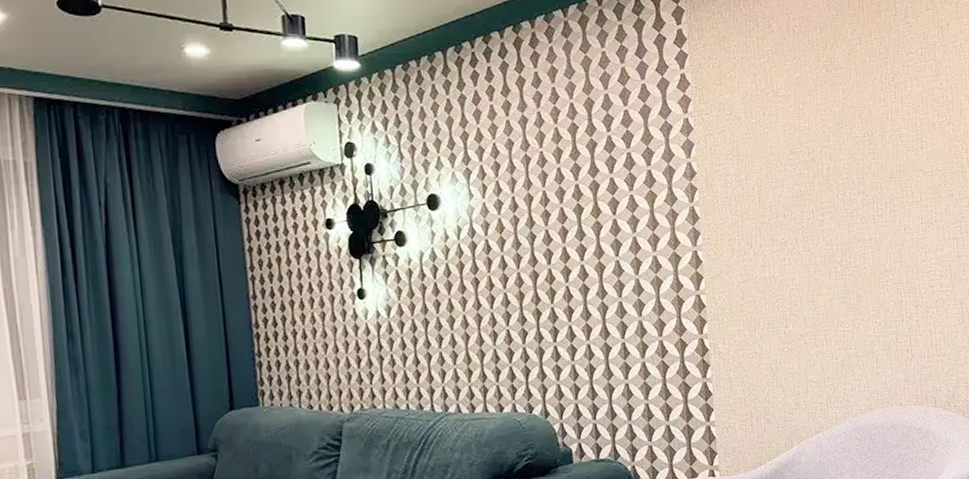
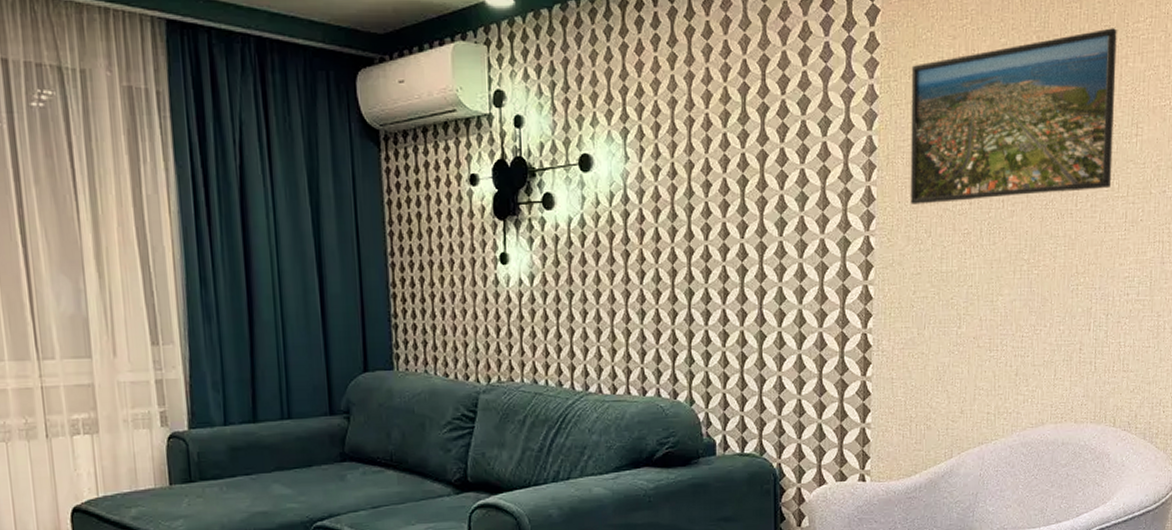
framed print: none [720,59,906,220] -> present [910,28,1117,204]

